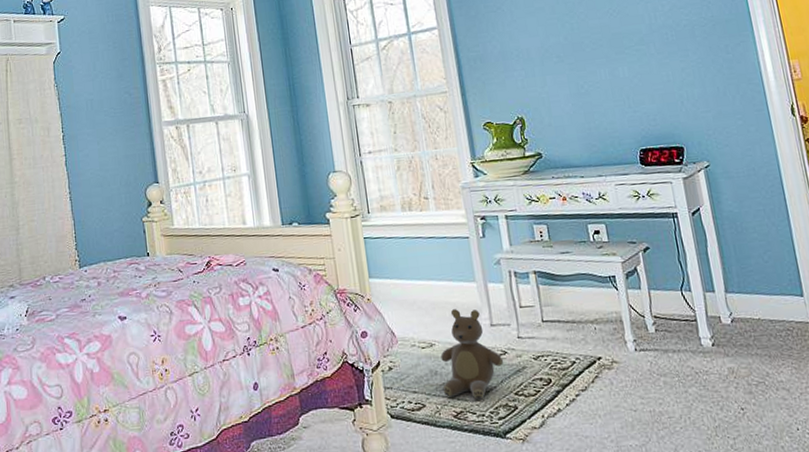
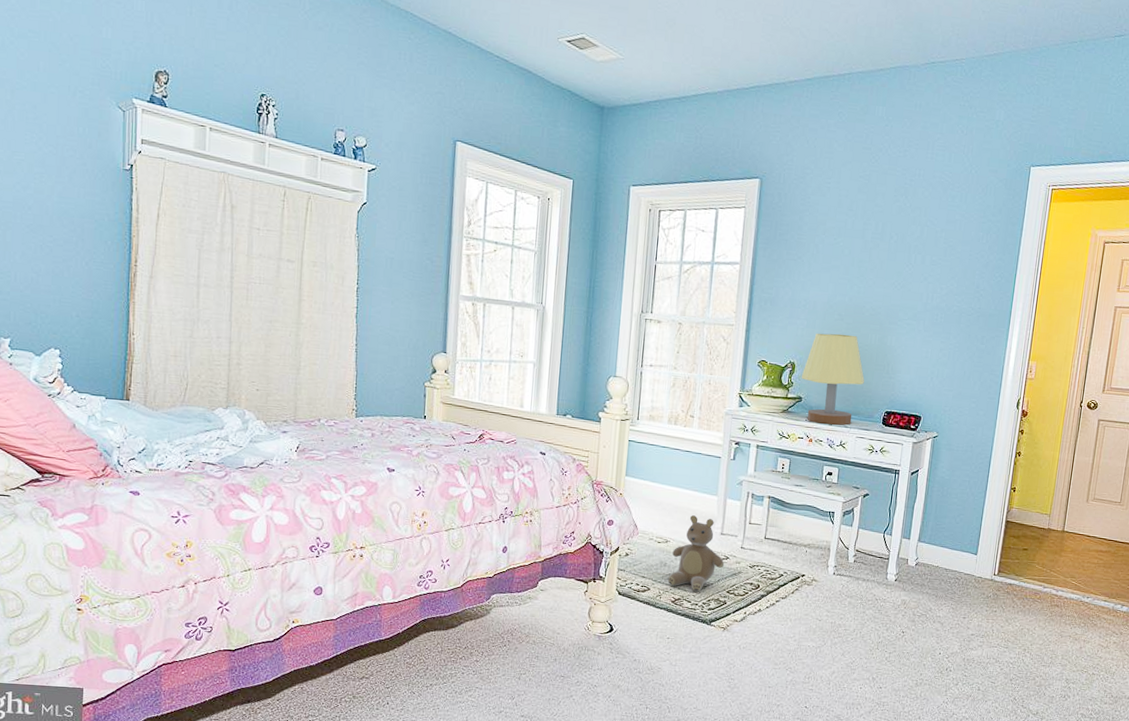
table lamp: none [534,74,607,179] -> present [802,333,865,426]

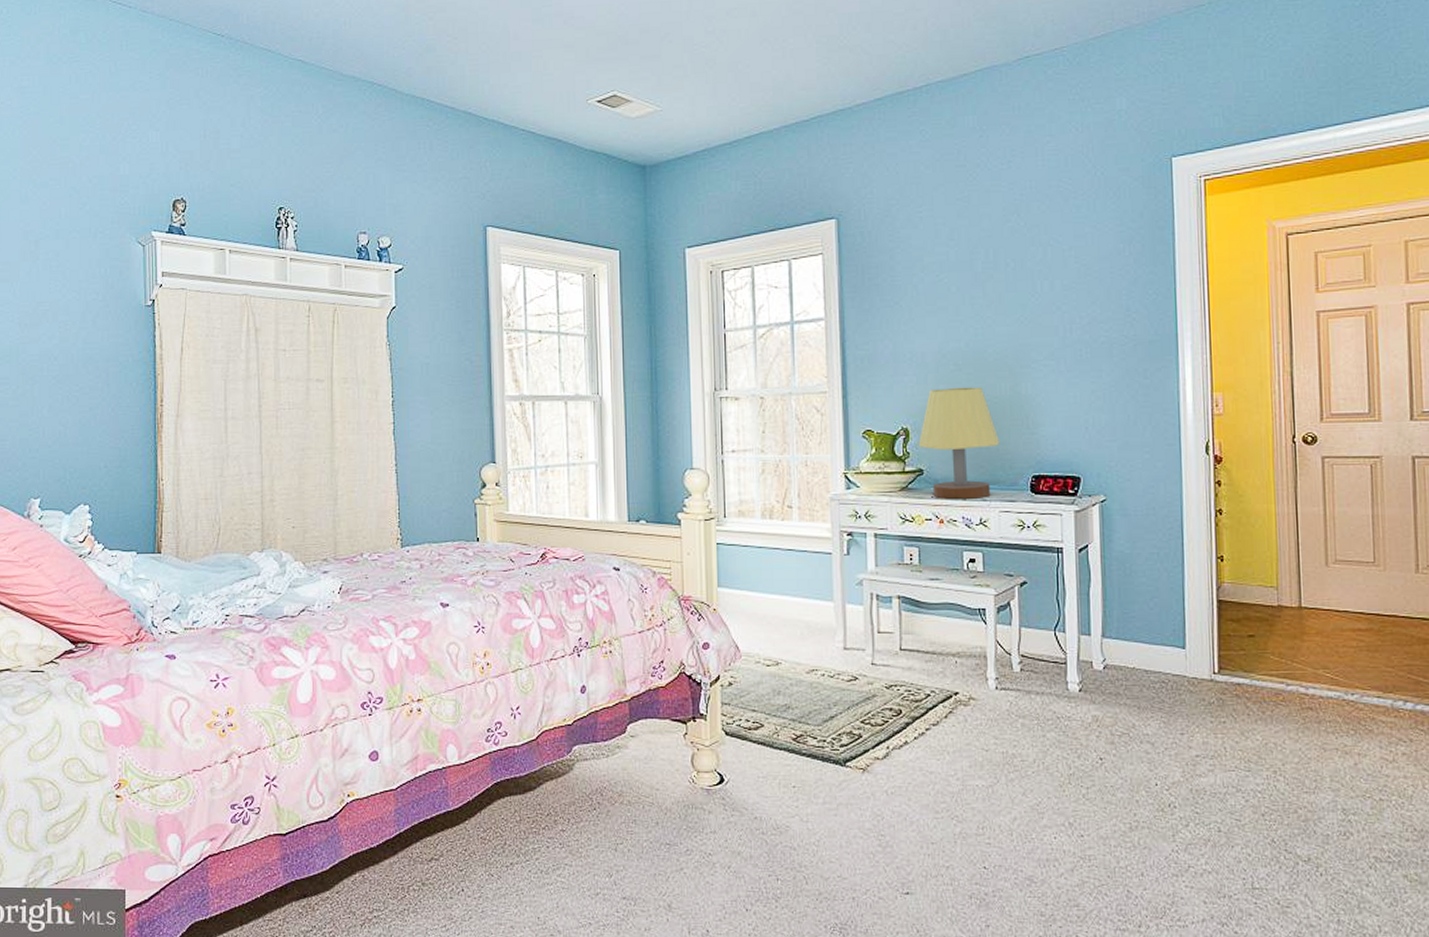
teddy bear: present [667,515,725,592] -> none [784,628,854,725]

